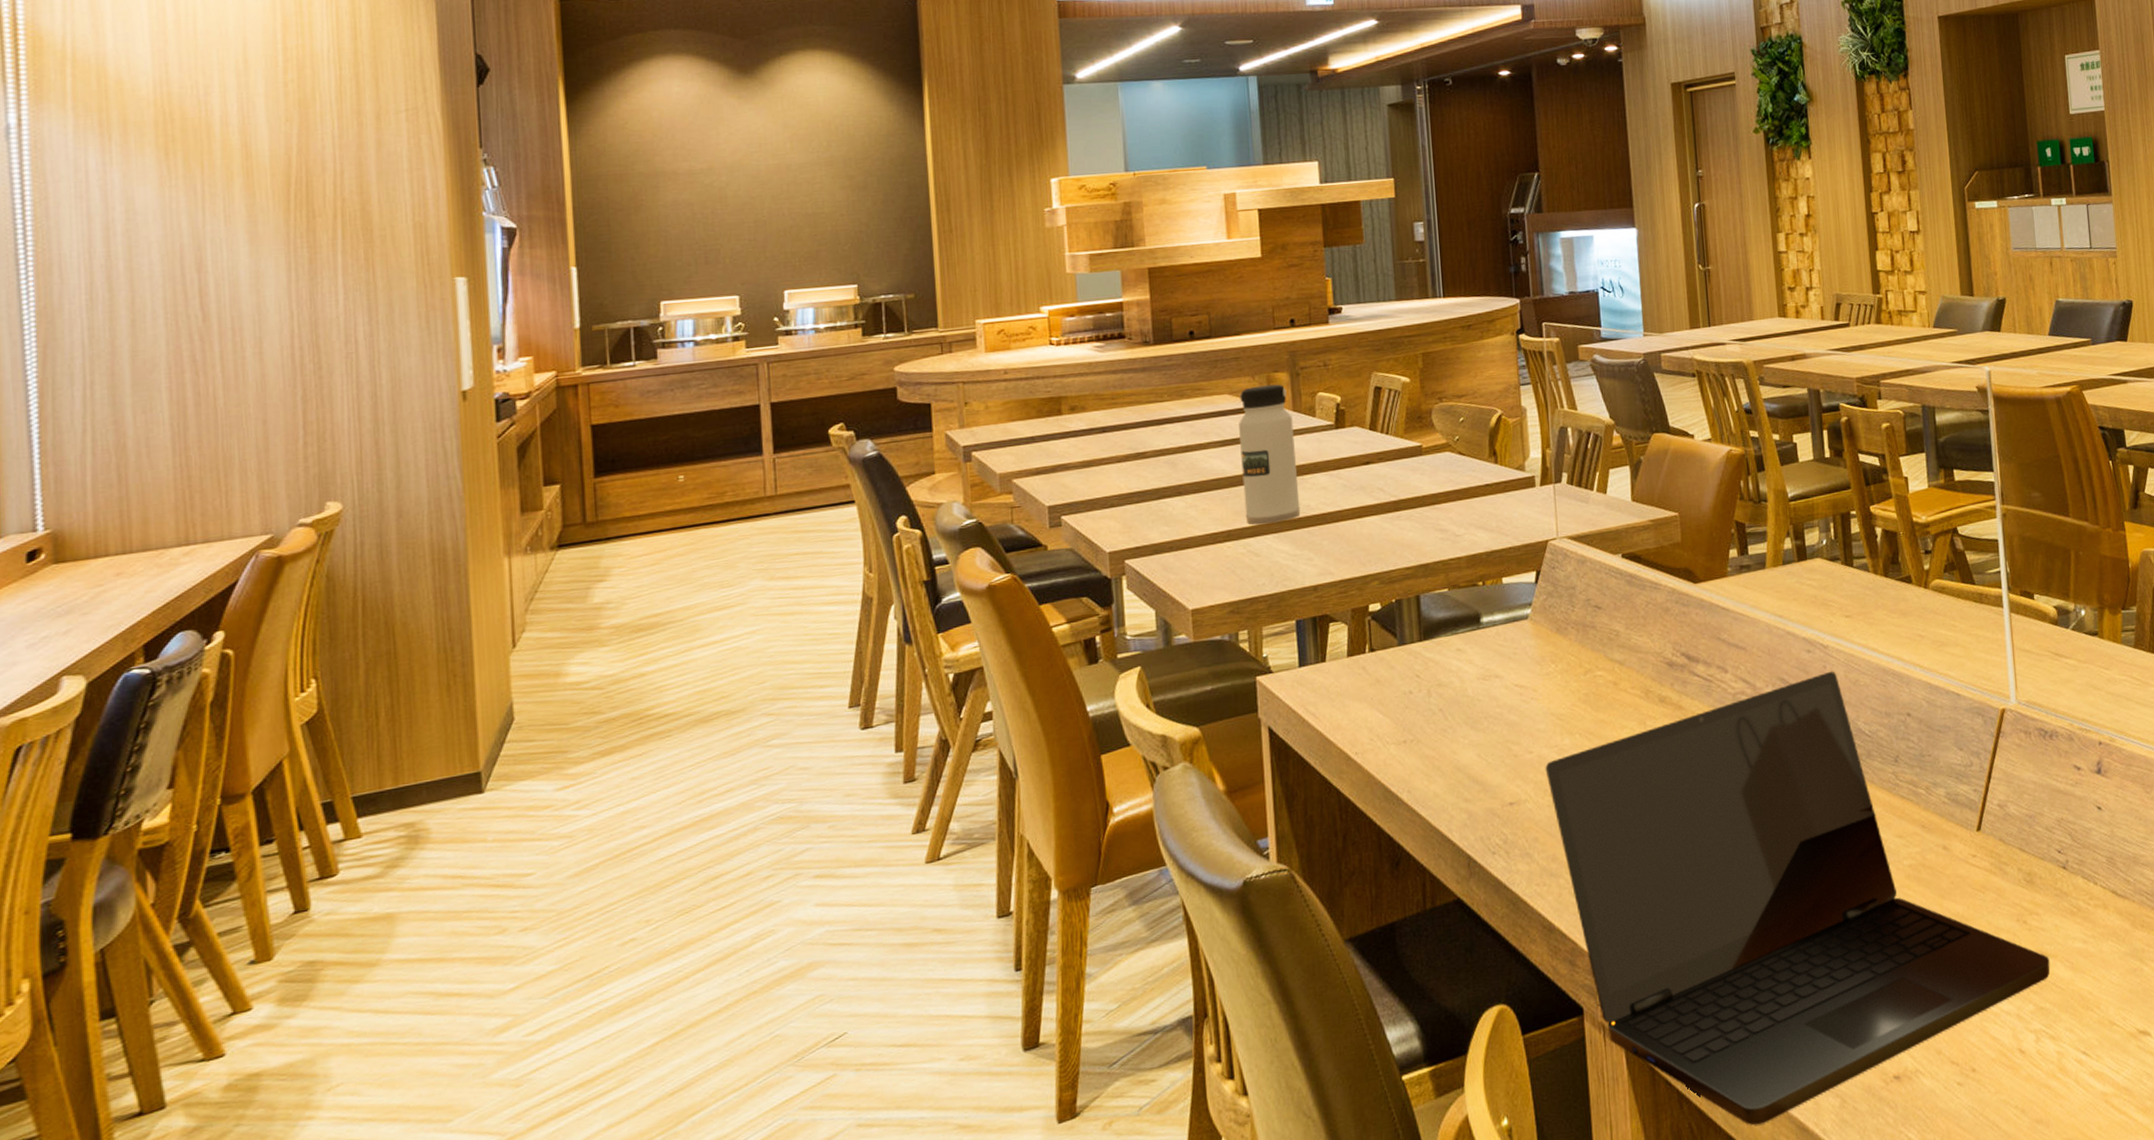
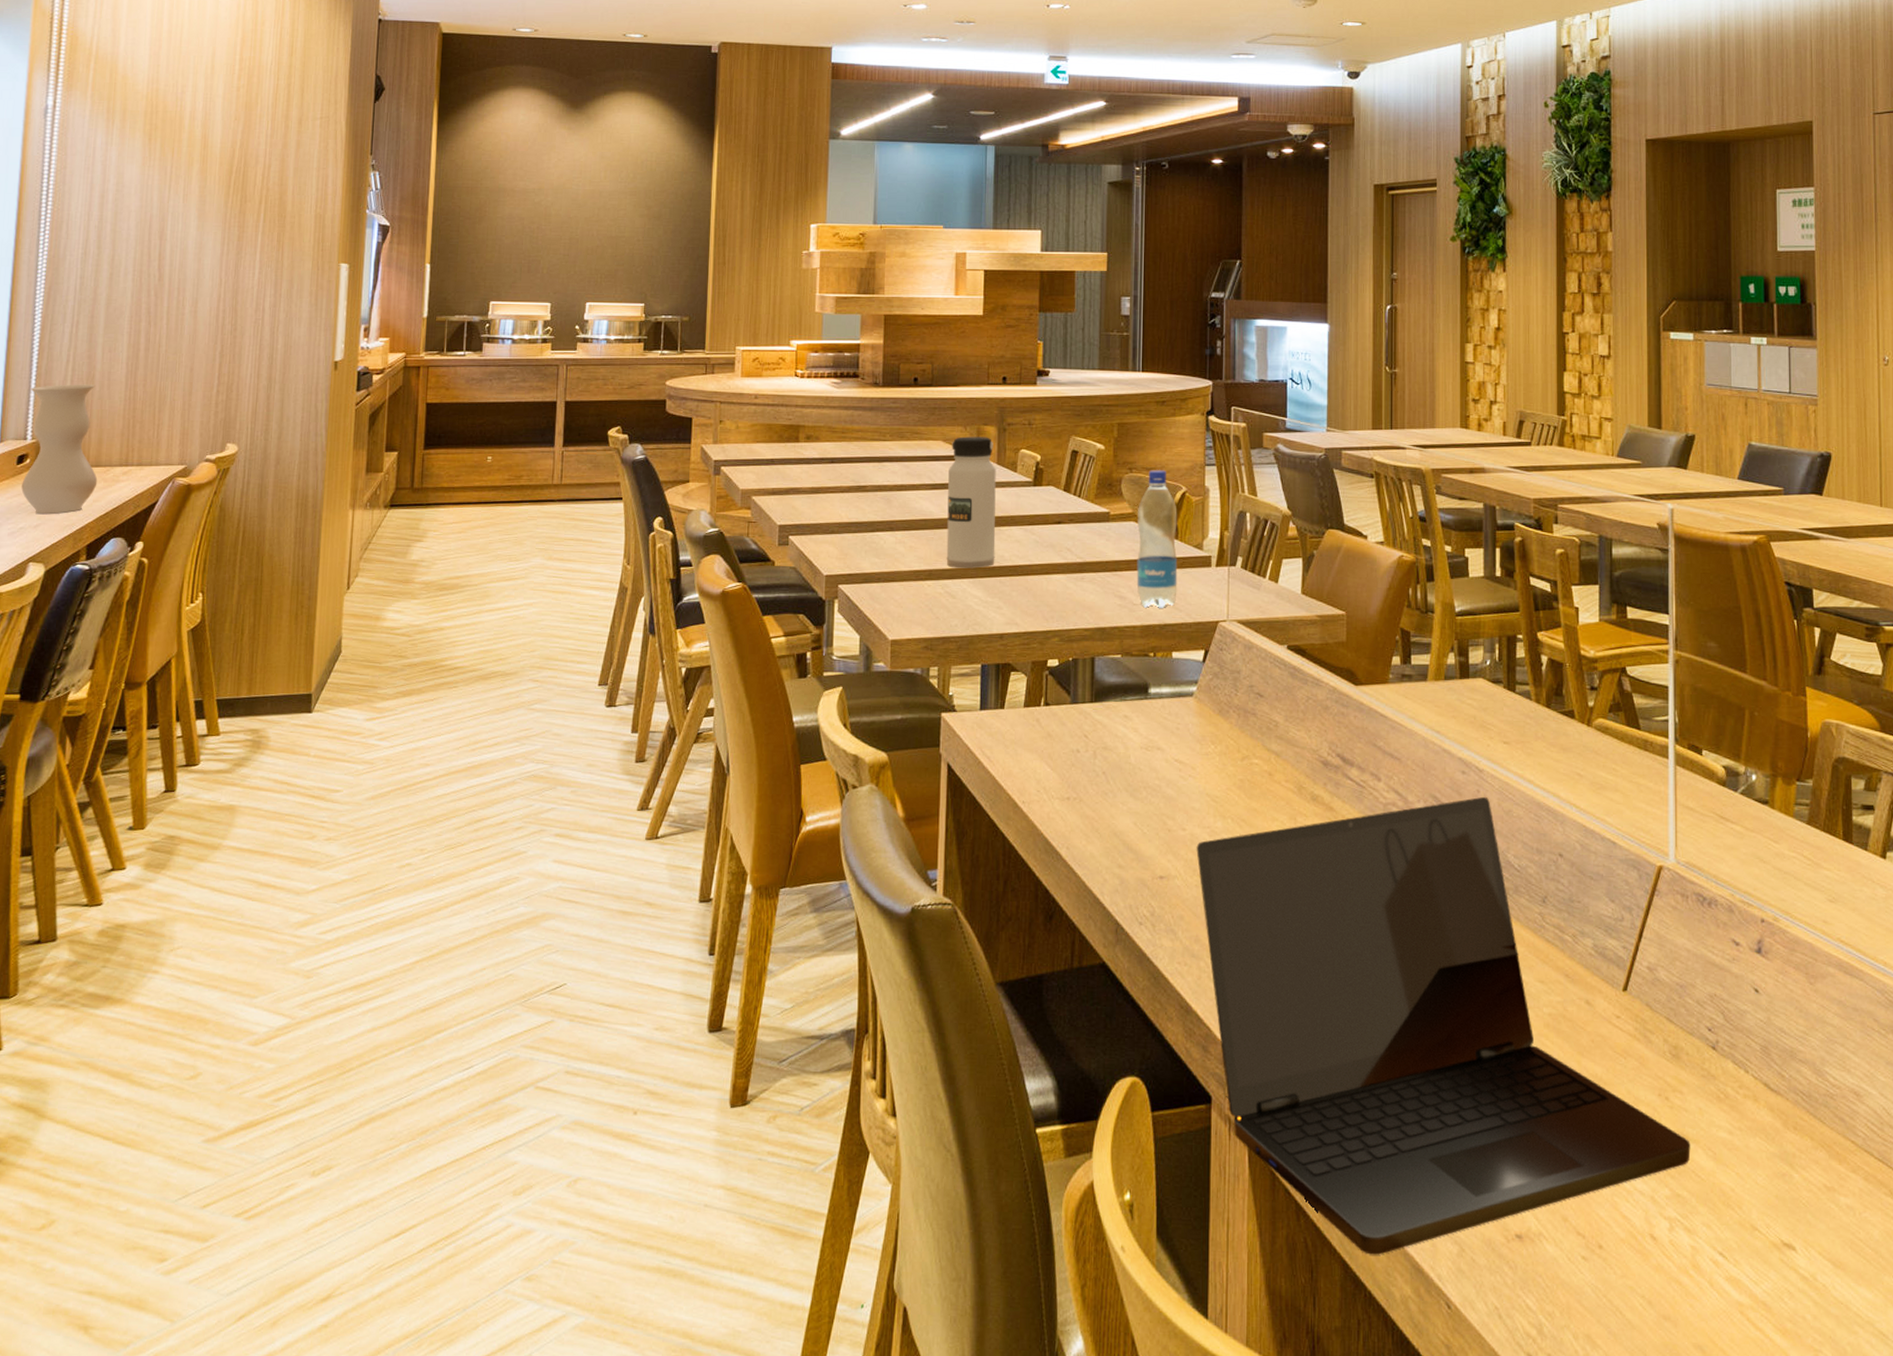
vase: none [33,454,148,618] -> present [21,384,98,515]
bottle: none [1452,395,1502,538] -> present [1136,470,1178,608]

